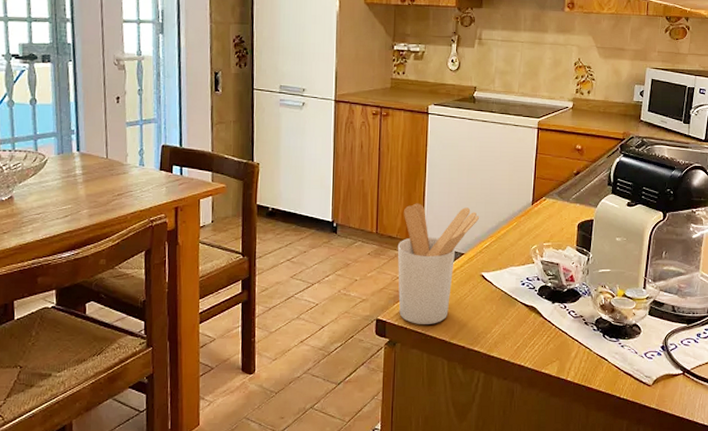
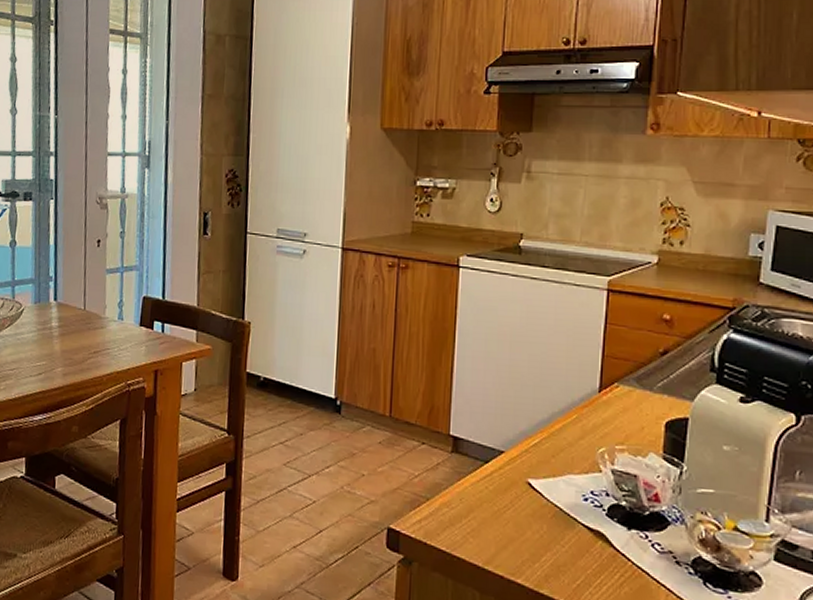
utensil holder: present [397,203,480,324] -> none [416,381,526,542]

